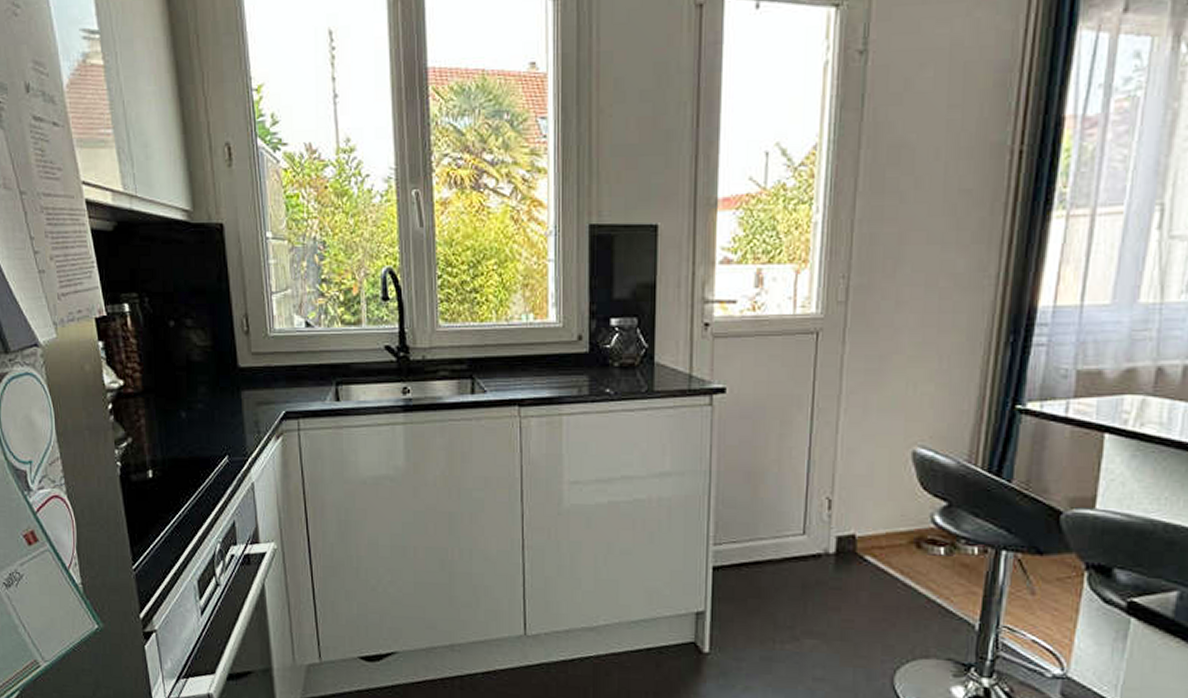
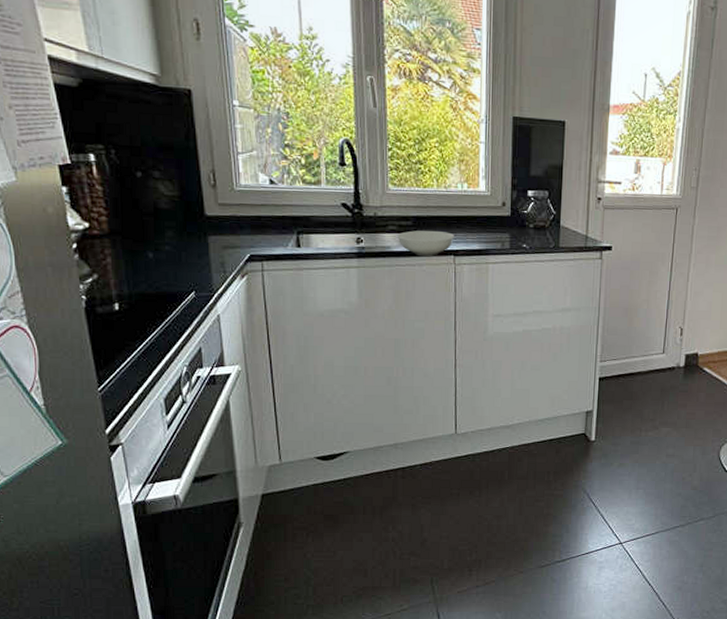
bowl: none [450,375,520,409] -> present [397,230,455,257]

